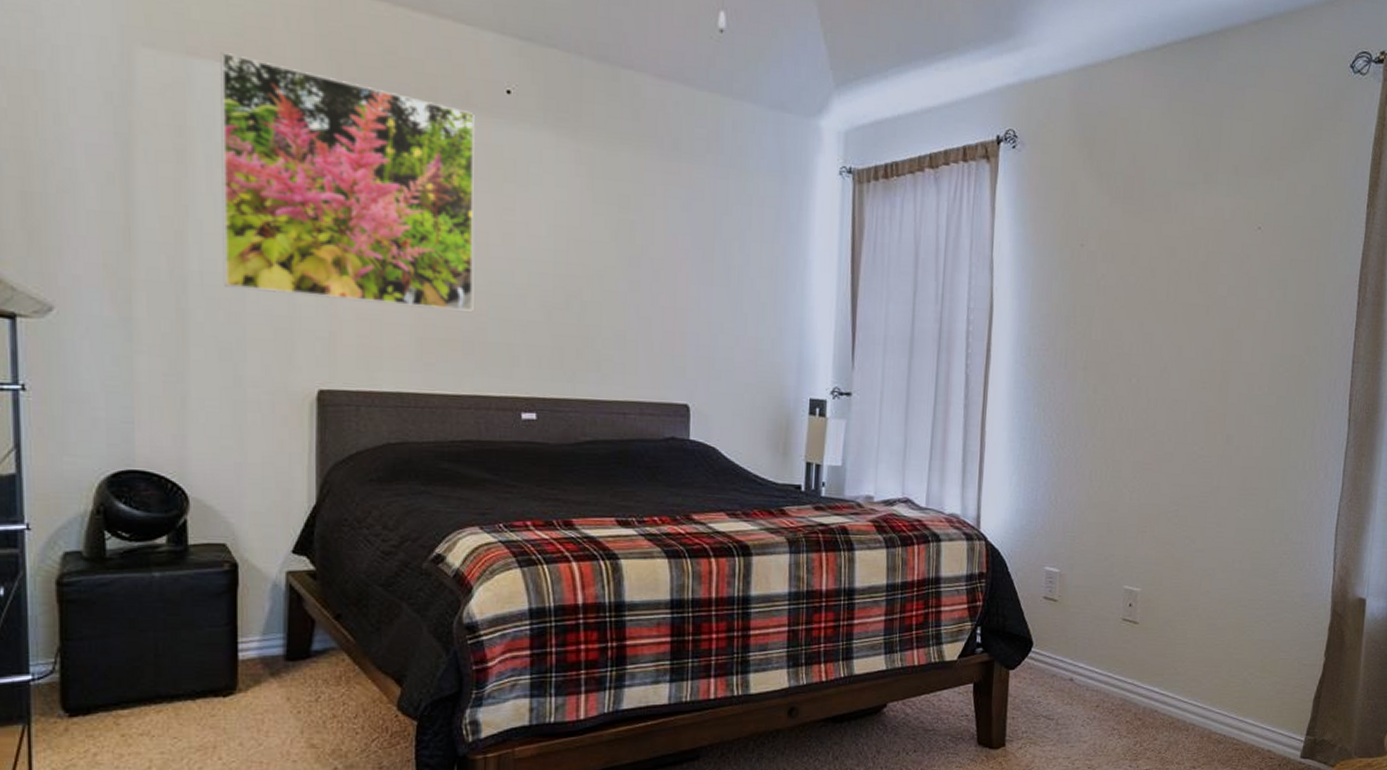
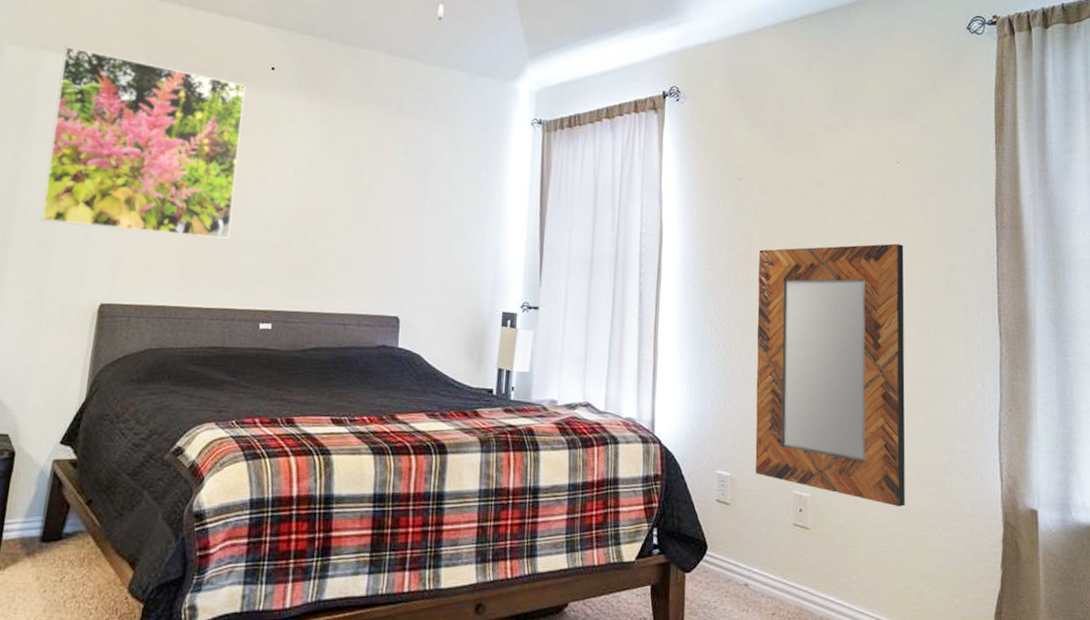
home mirror: none [1085,322,1258,599] -> present [755,243,905,507]

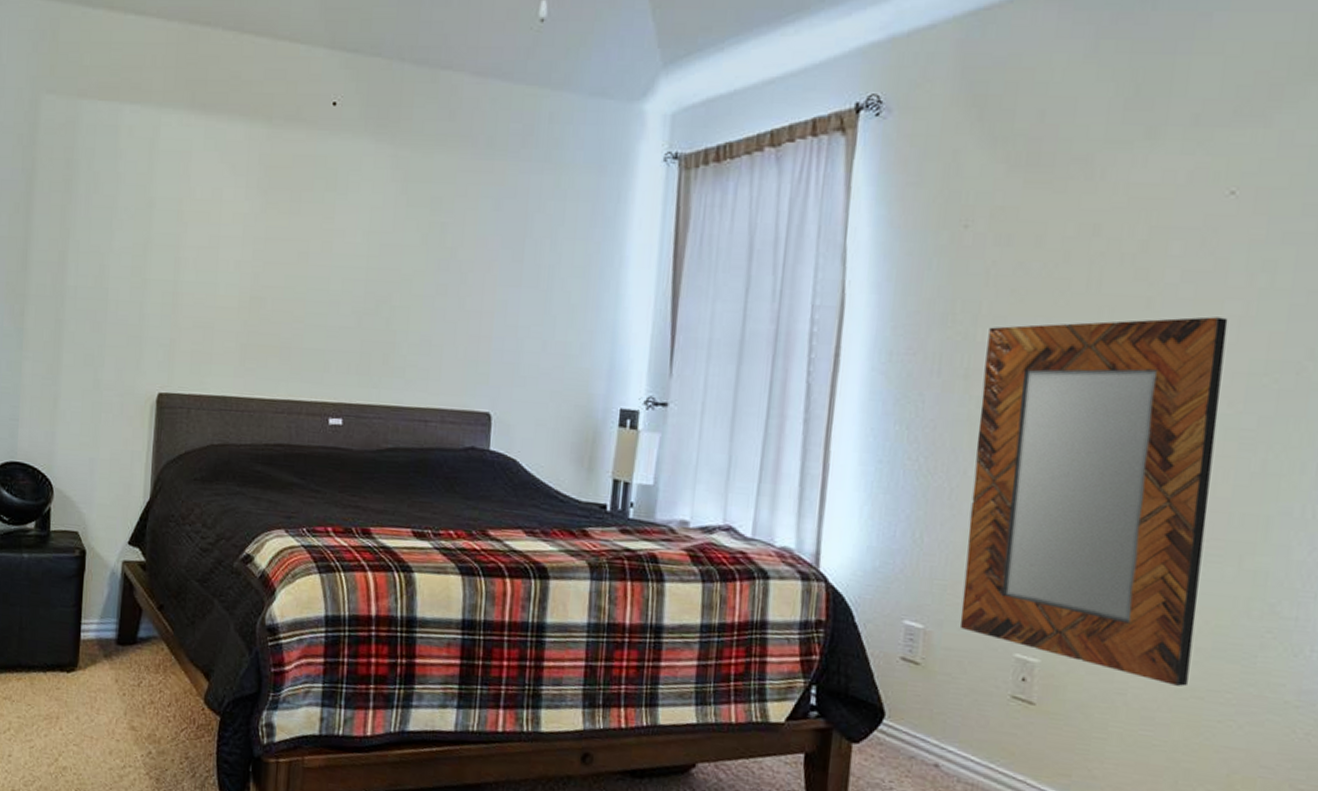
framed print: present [41,47,246,240] -> none [92,92,303,320]

